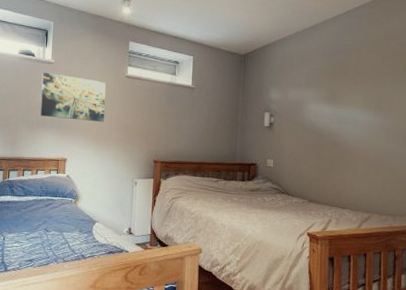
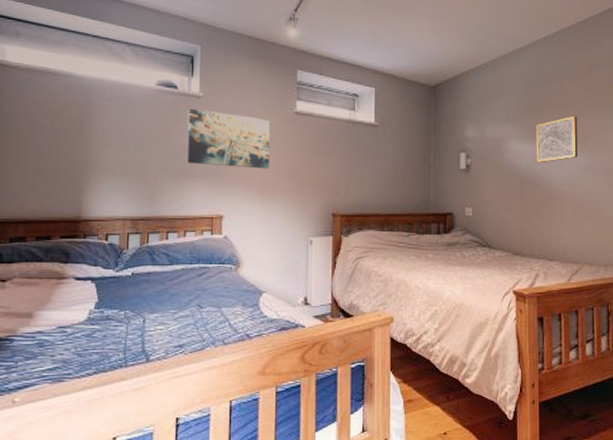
wall art: none [333,81,373,123] -> present [536,115,578,163]

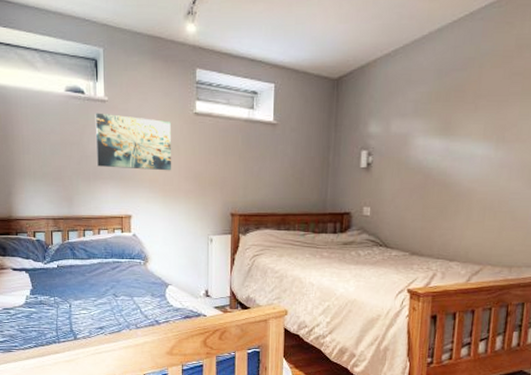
wall art: present [536,115,578,163] -> none [444,105,497,160]

